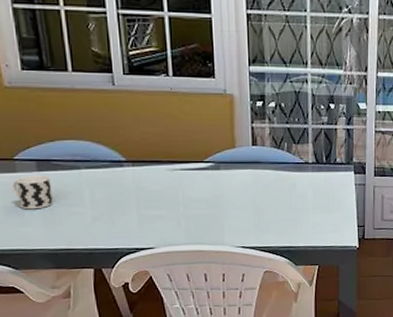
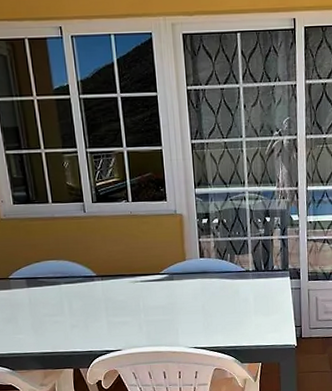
cup: present [11,174,53,210] -> none [8,290,40,320]

